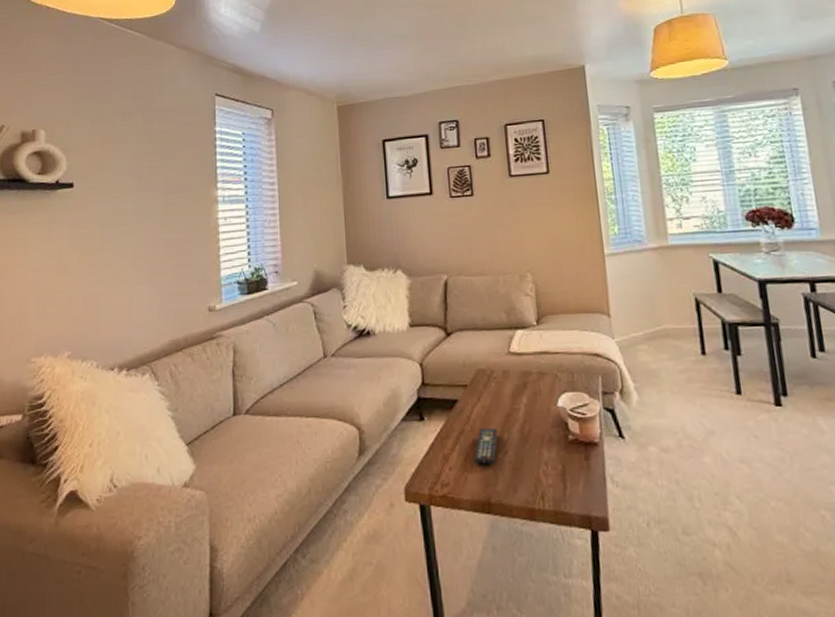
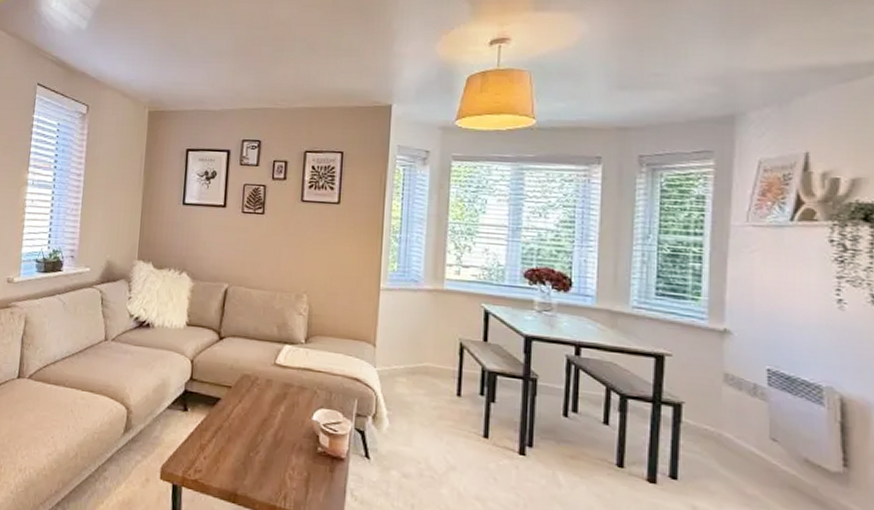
remote control: present [474,427,498,465] -> none [228,427,253,461]

